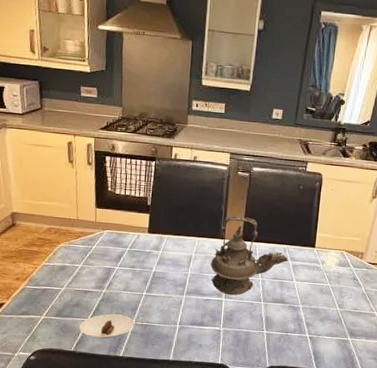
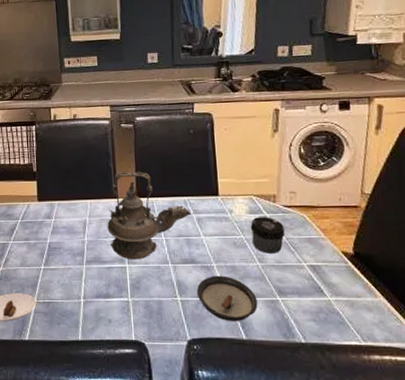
saucer: none [281,315,332,356] -> present [196,275,258,322]
jar: none [336,269,366,302] -> present [250,217,285,253]

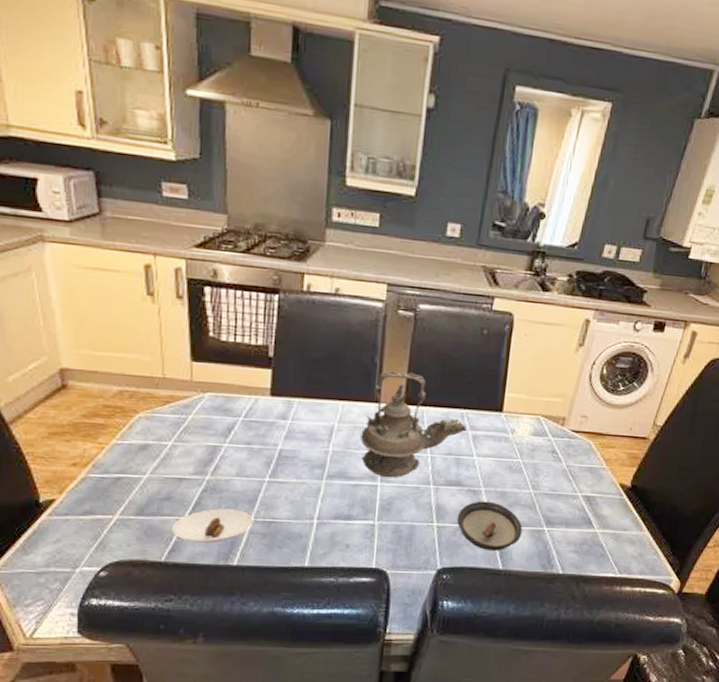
jar: present [250,217,285,253] -> none [530,440,567,481]

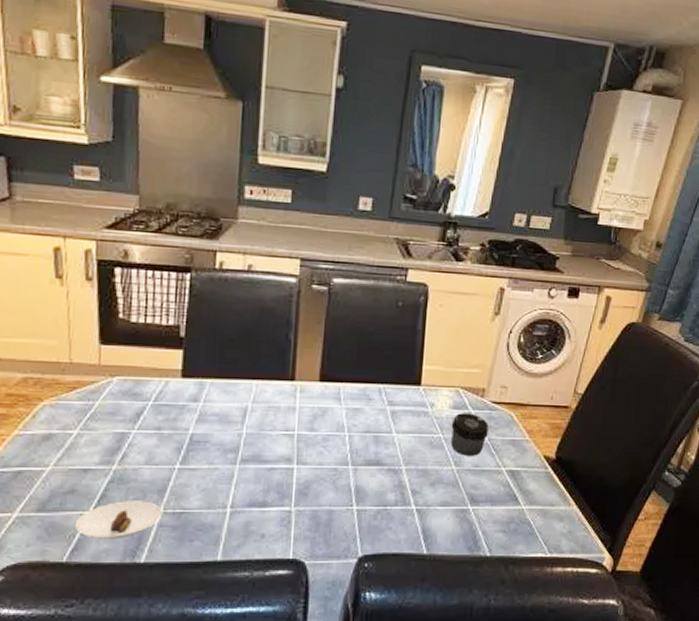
teapot: present [360,371,468,478] -> none [275,347,386,460]
saucer: present [456,501,523,552] -> none [377,480,446,535]
jar: none [530,440,567,481] -> present [451,413,489,456]

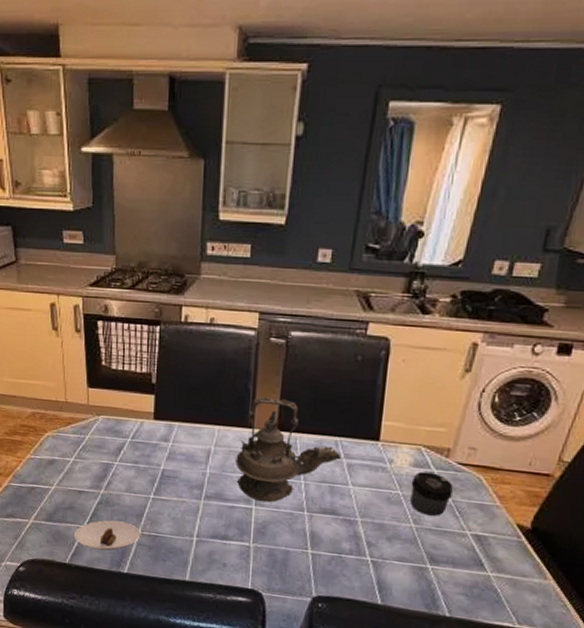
teapot: none [275,347,386,460] -> present [235,397,342,503]

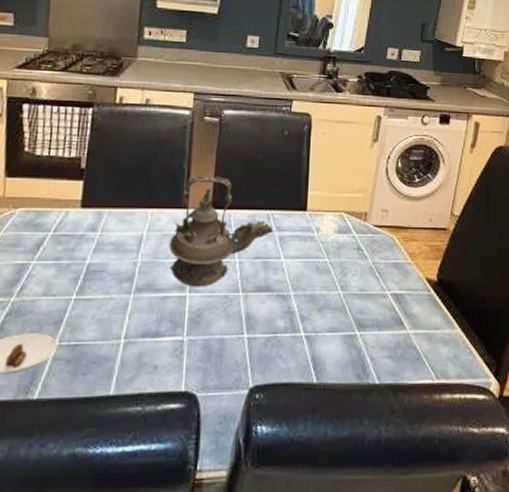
jar: present [410,471,453,516] -> none [336,237,372,280]

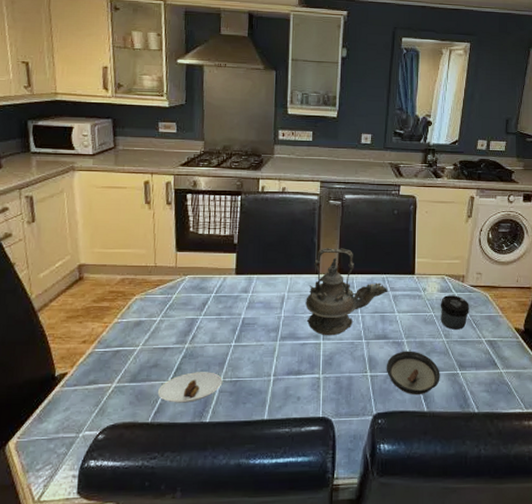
saucer: none [267,306,334,363] -> present [386,351,440,396]
jar: none [336,237,372,280] -> present [440,295,469,330]

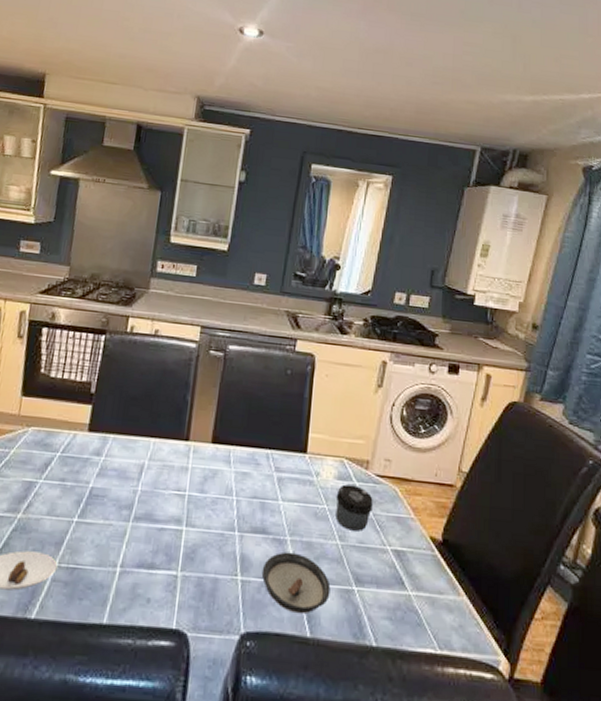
teapot: present [305,248,388,336] -> none [168,408,273,523]

